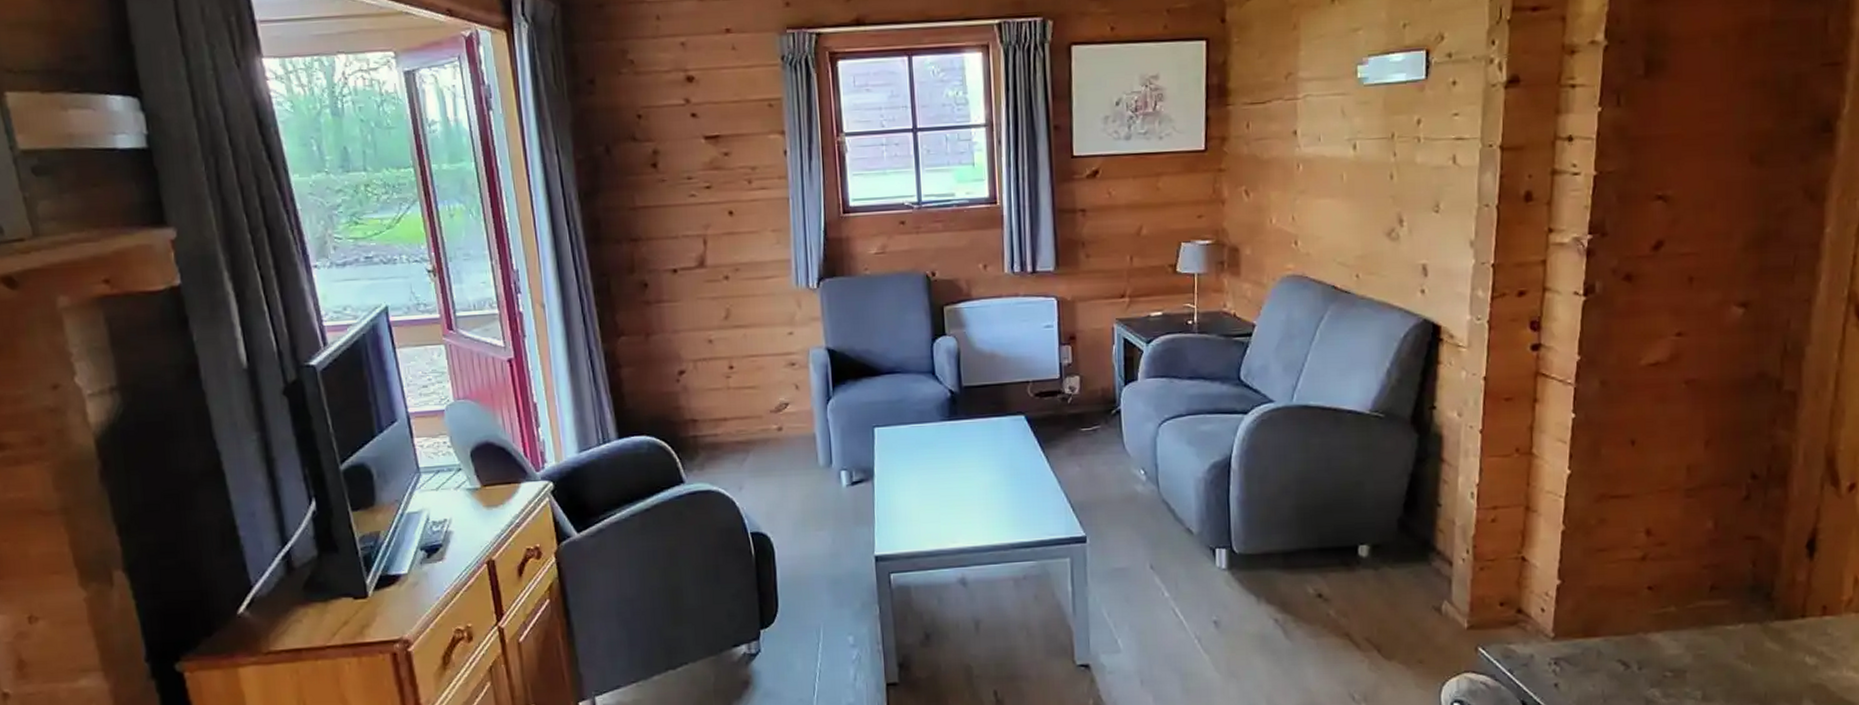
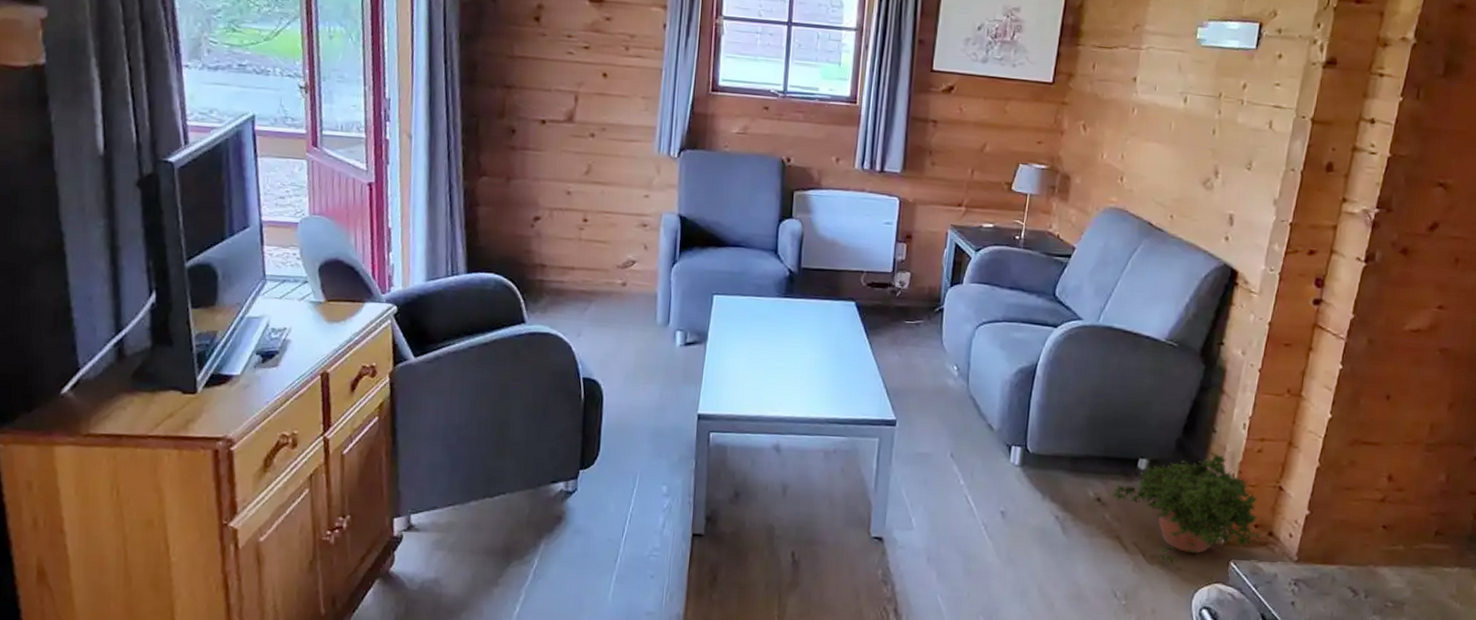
potted plant: none [1332,529,1510,656] -> present [1110,453,1263,564]

